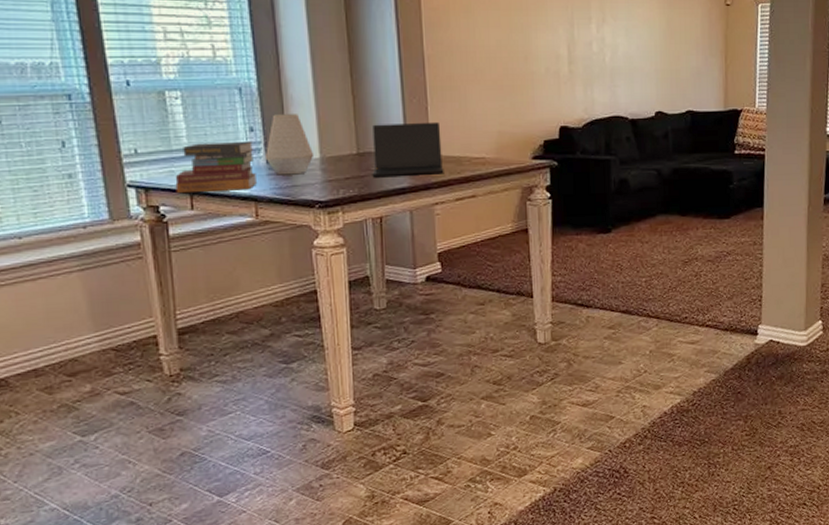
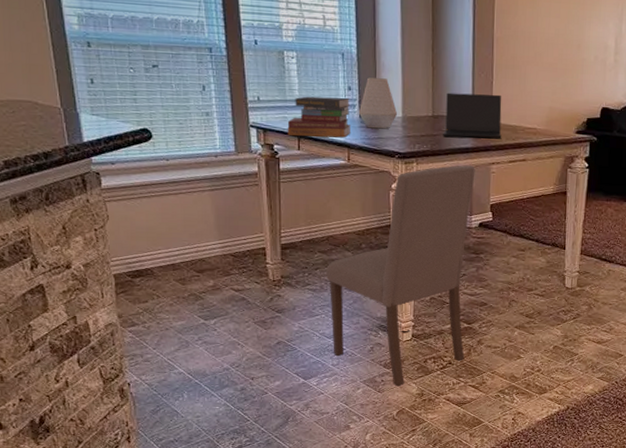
dining chair: none [238,208,423,490] -> present [326,165,475,386]

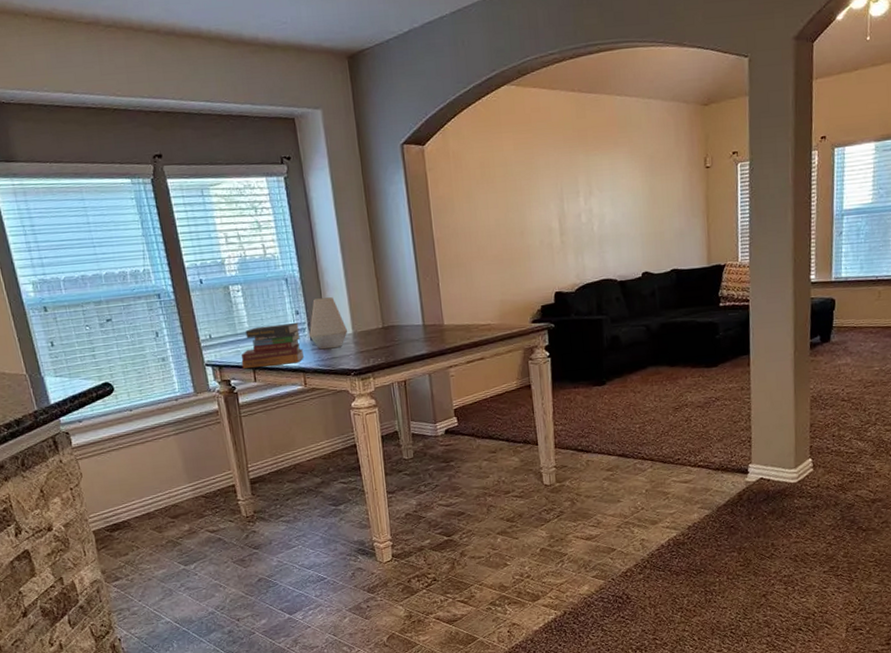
dining chair: present [326,165,475,386] -> none [297,372,449,610]
laptop: present [443,92,502,139] -> none [394,295,456,348]

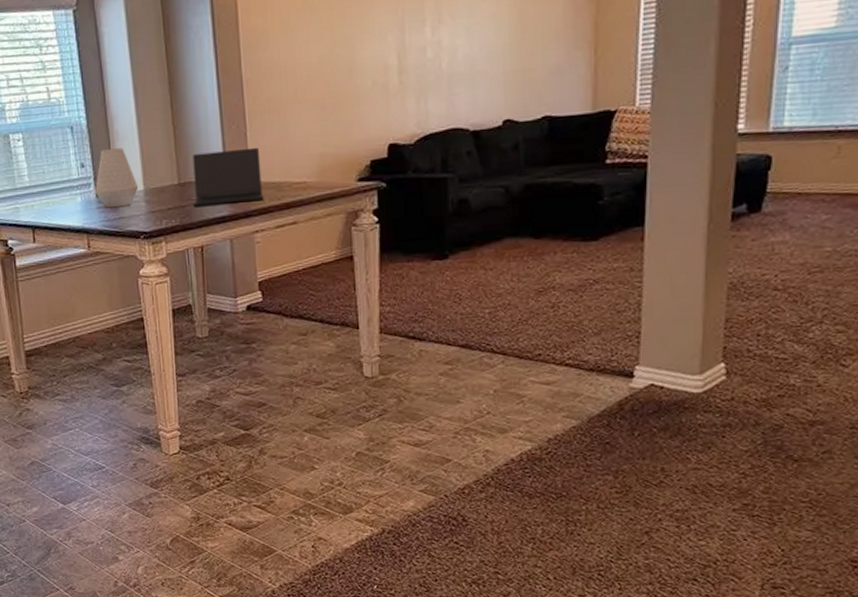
books: present [240,323,305,369] -> none [19,177,89,229]
laptop: none [394,295,456,348] -> present [193,147,264,208]

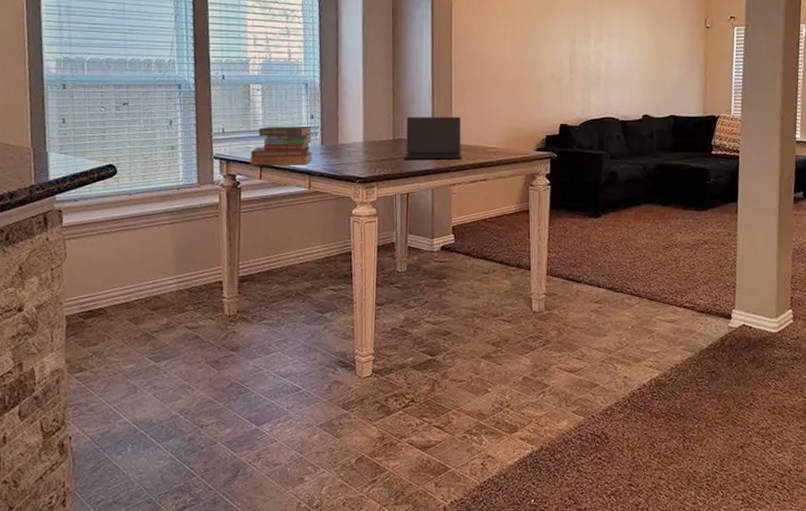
books: none [19,177,89,229] -> present [249,126,313,166]
vase: present [95,148,138,208] -> none [321,105,358,155]

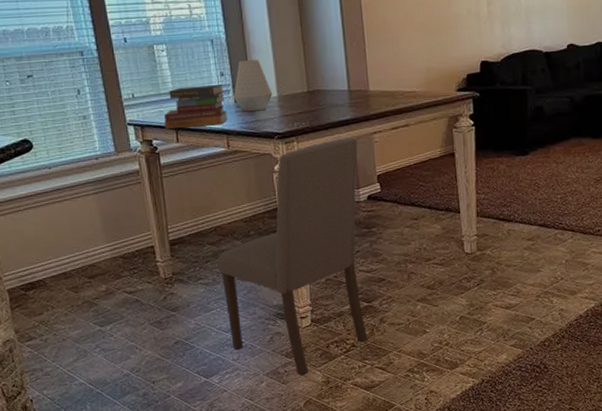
dining chair: none [283,187,436,429] -> present [217,137,368,375]
vase: none [321,105,358,155] -> present [234,60,272,112]
laptop: present [403,116,462,161] -> none [320,61,381,112]

